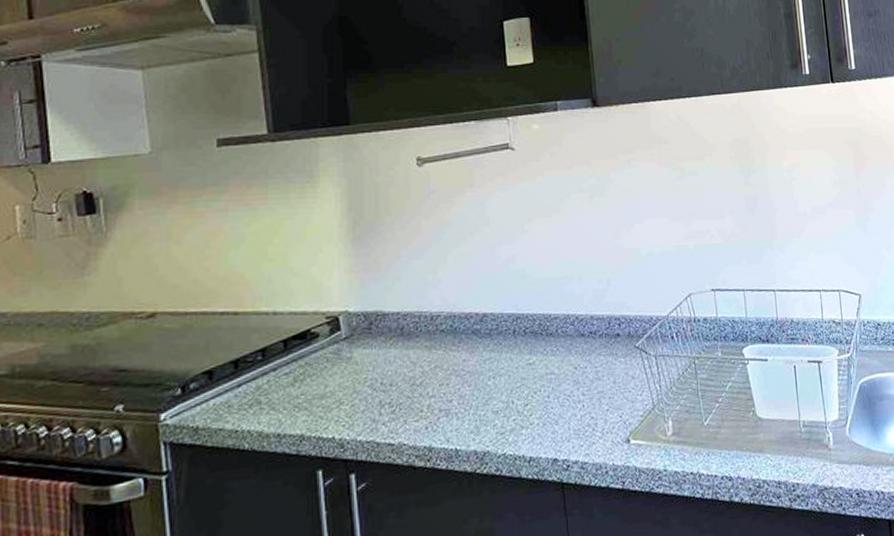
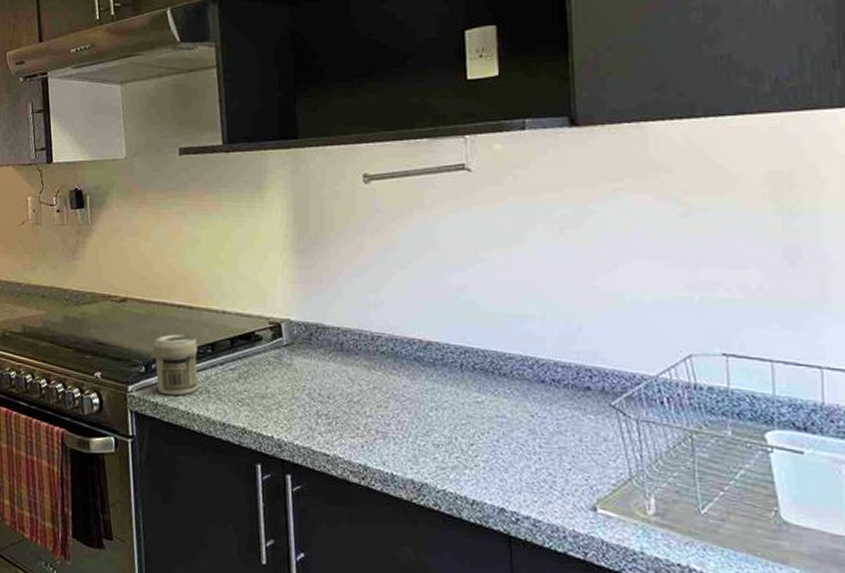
jar: none [190,344,247,417] -> present [152,334,198,396]

